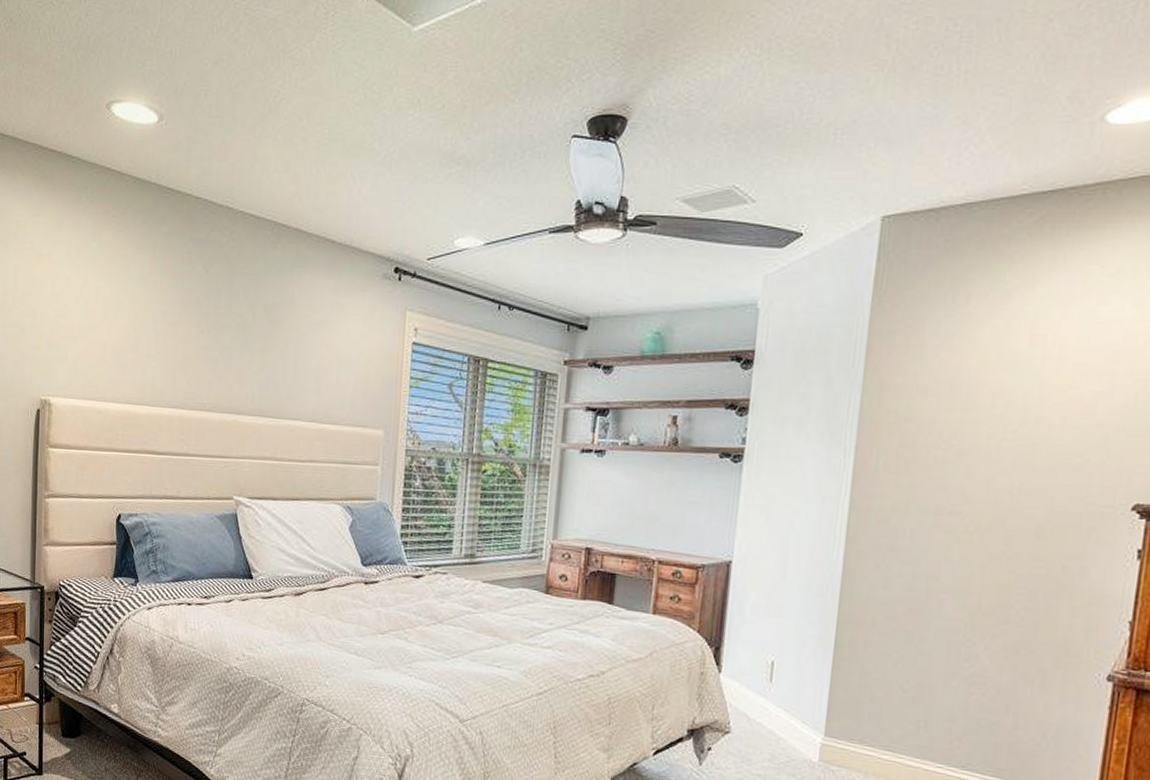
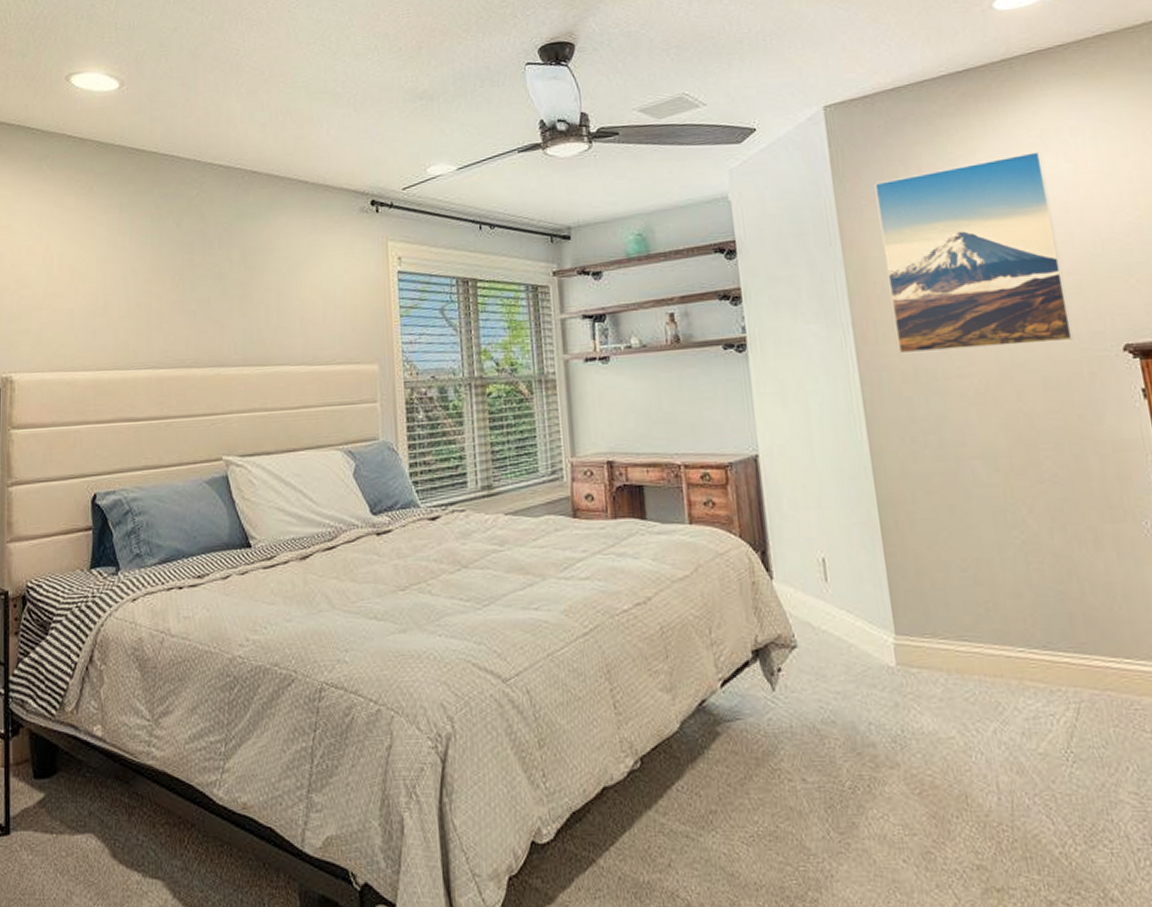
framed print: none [896,290,1109,494] -> present [874,150,1074,354]

